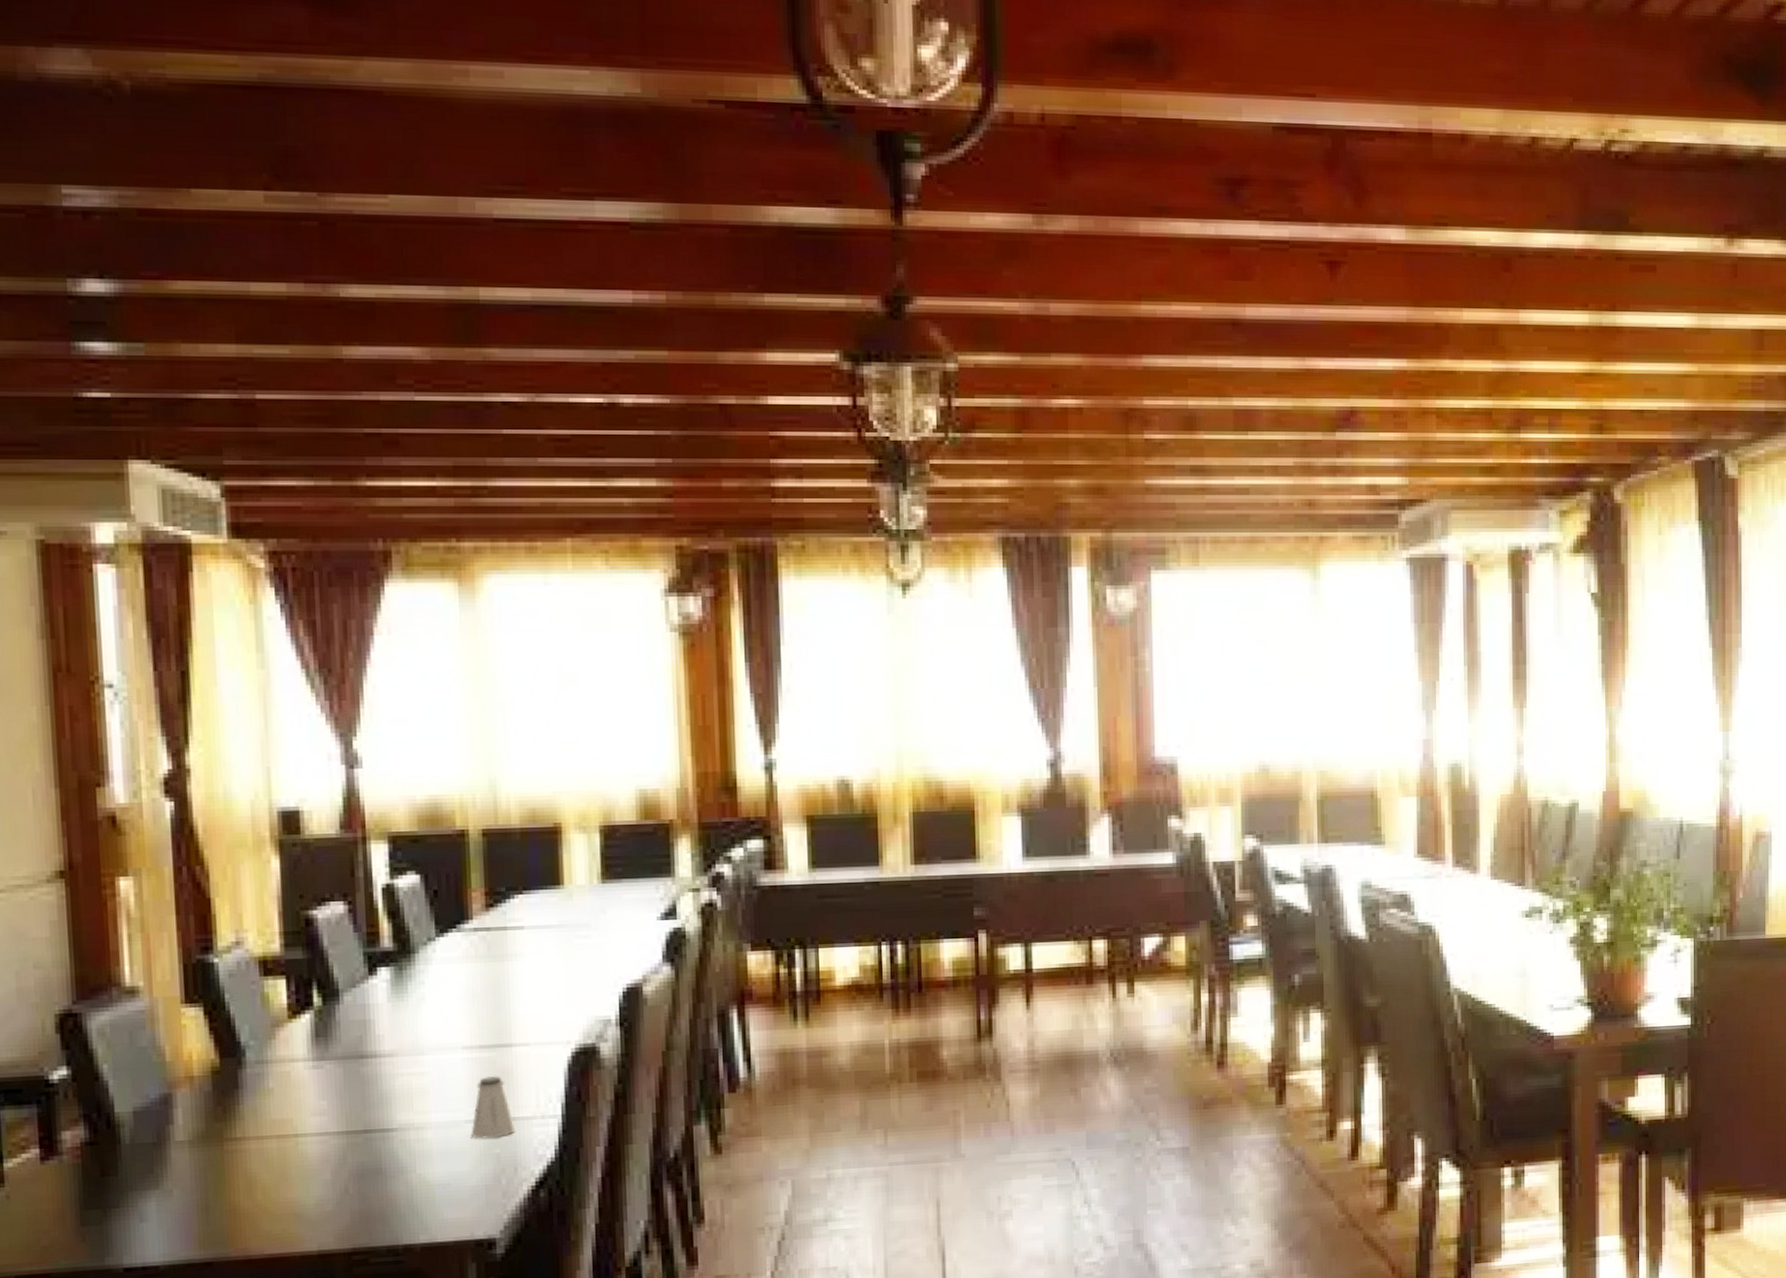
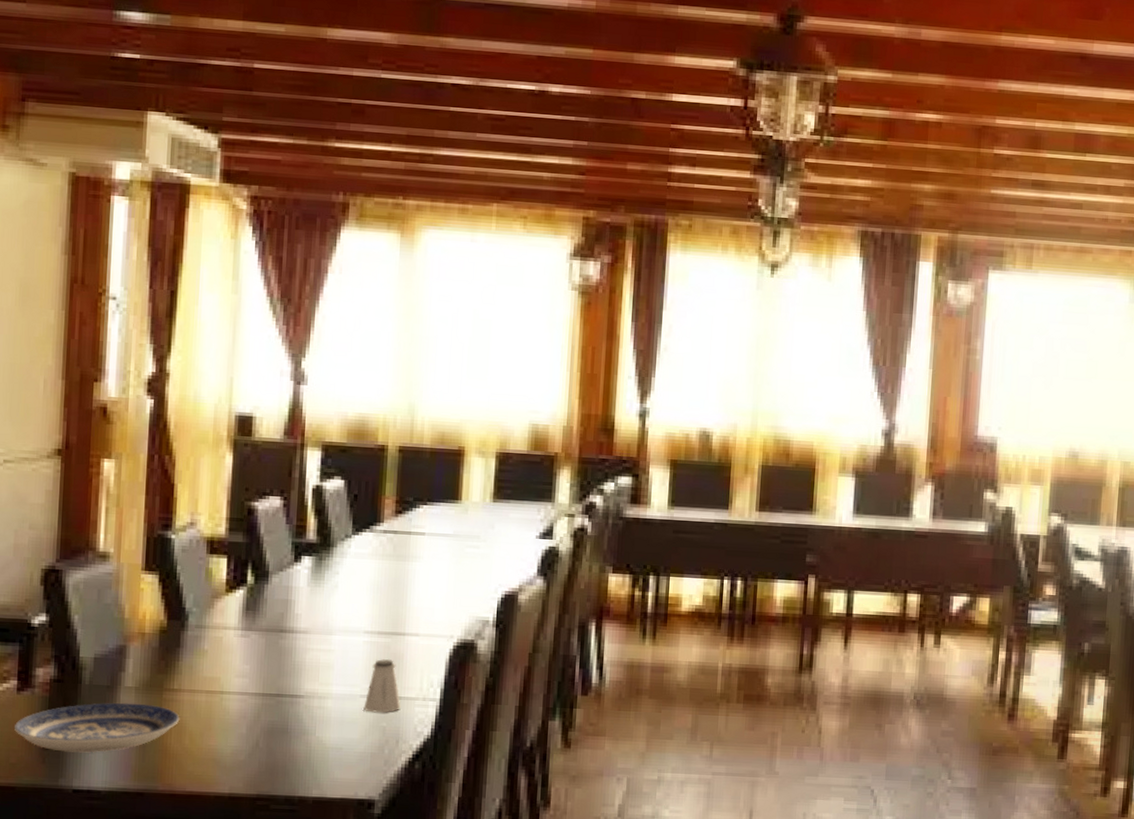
plate: none [42,1159,248,1226] -> present [15,702,180,753]

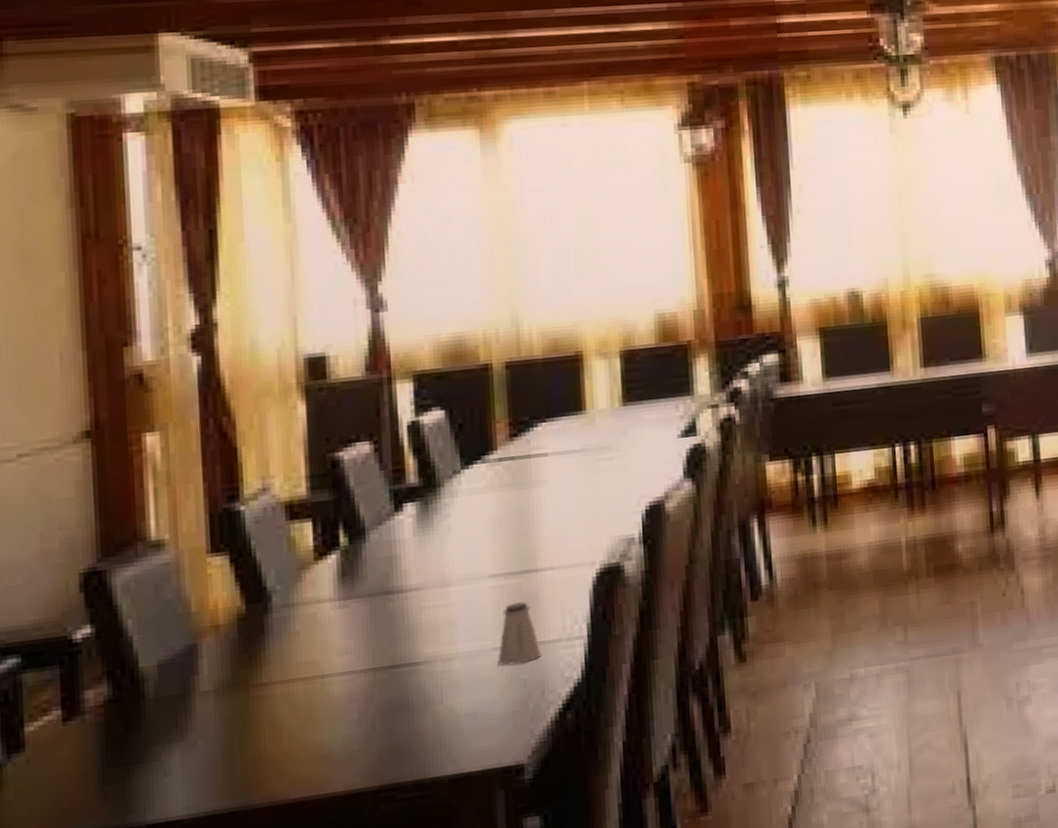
plate: present [15,702,180,753] -> none [63,706,274,784]

